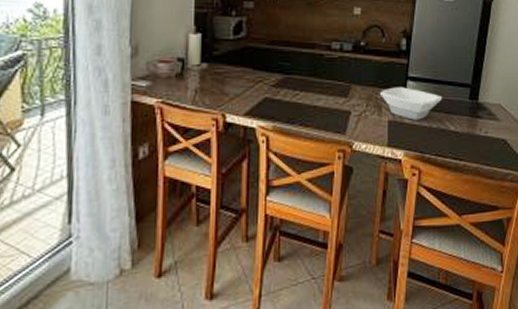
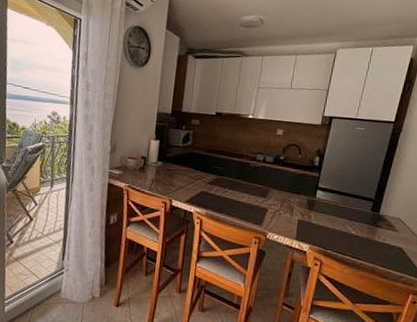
bowl: present [379,87,443,120] -> none [292,194,347,222]

